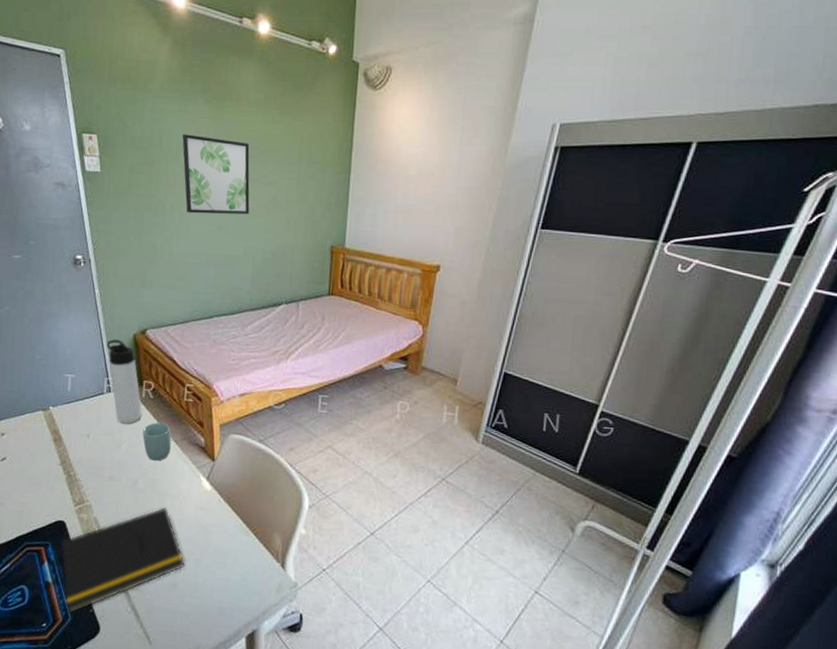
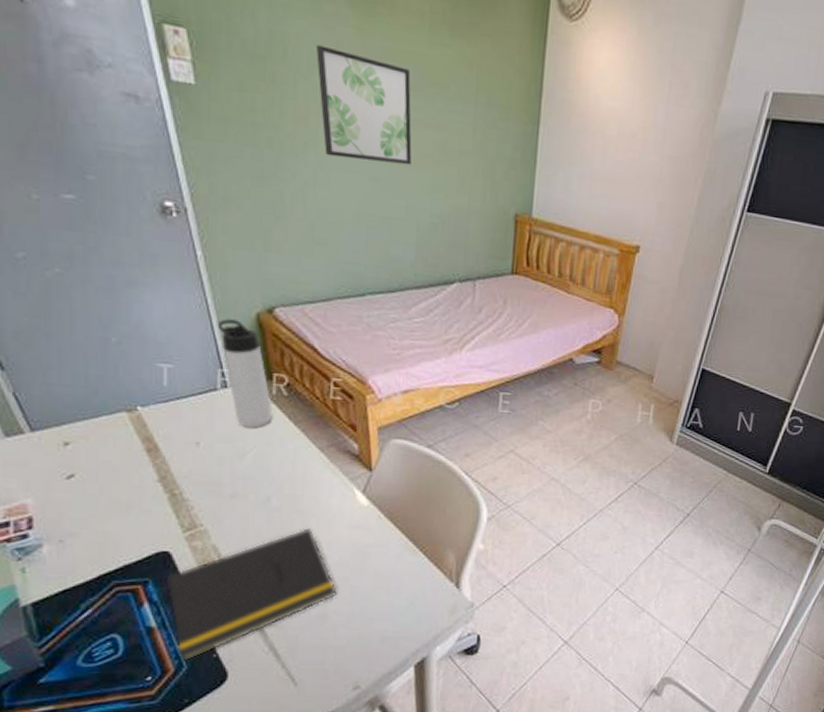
cup: present [143,422,171,461] -> none [275,425,314,473]

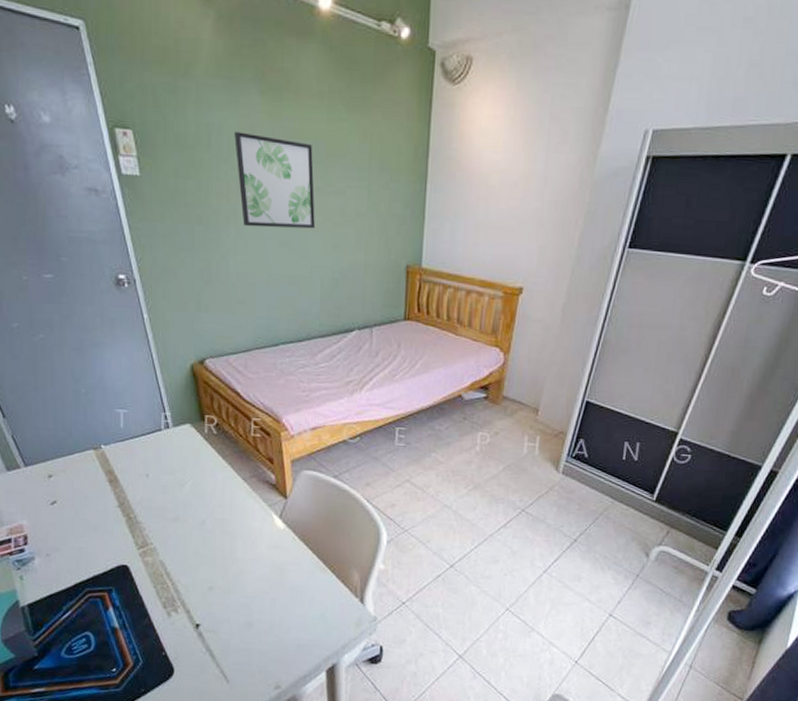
notepad: present [166,527,337,661] -> none [125,547,260,657]
thermos bottle: present [217,319,273,428] -> none [160,370,206,462]

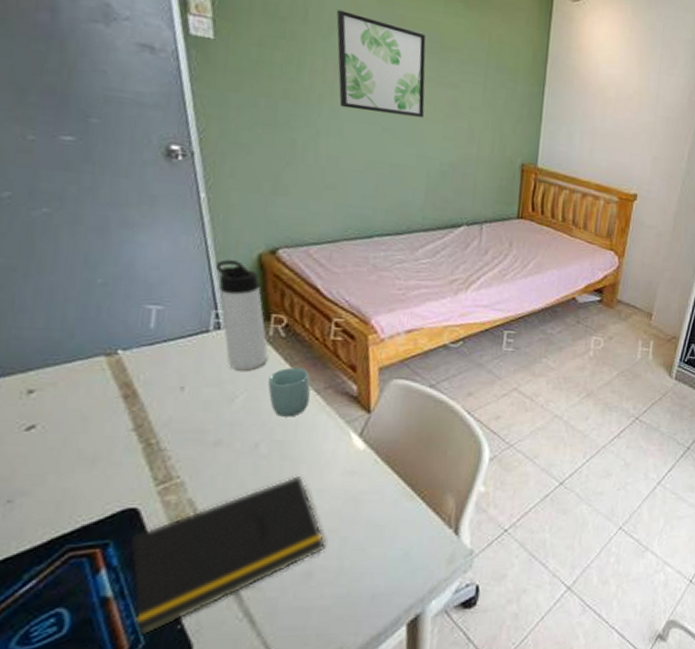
notepad: none [125,547,260,657] -> present [130,475,326,636]
thermos bottle: none [160,370,206,462] -> present [215,259,269,371]
cup: none [208,459,239,500] -> present [268,367,311,417]

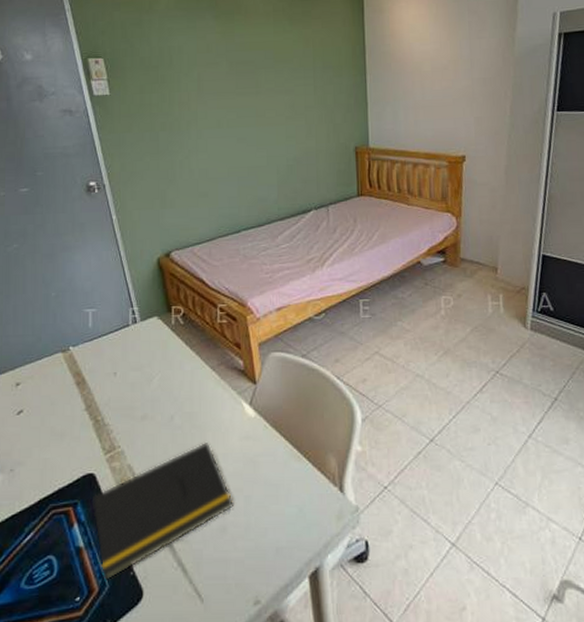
thermos bottle: present [215,259,269,371] -> none [128,266,173,356]
cup: present [268,367,311,417] -> none [175,349,207,392]
wall art: present [336,9,426,118] -> none [193,50,268,128]

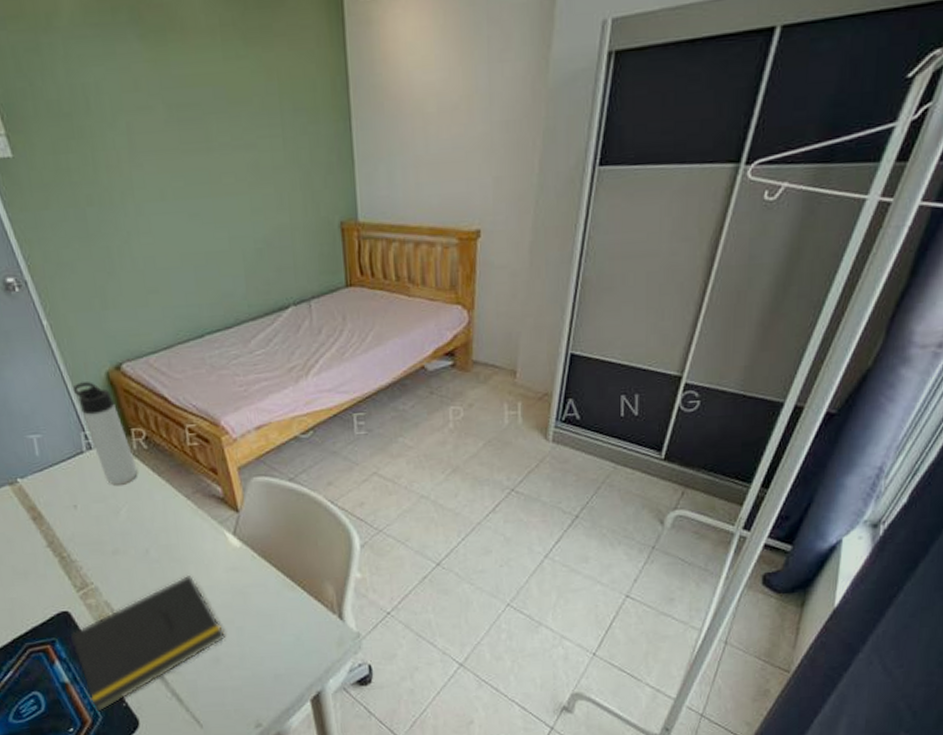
thermos bottle: none [128,266,173,356] -> present [72,382,138,485]

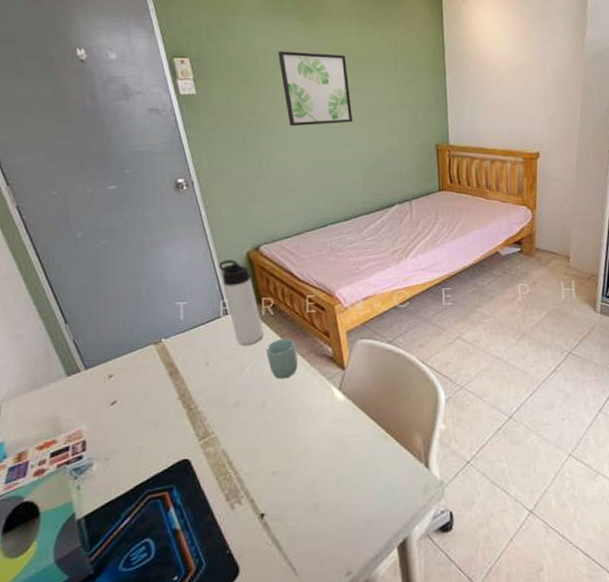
notepad: present [70,574,225,712] -> none [187,425,325,559]
wall art: none [116,88,227,201] -> present [278,51,353,127]
cup: none [143,476,183,523] -> present [266,338,298,379]

